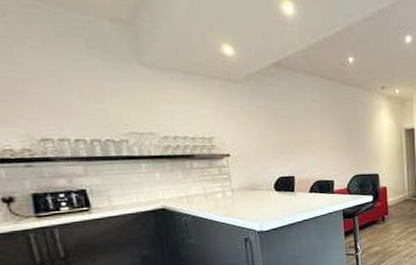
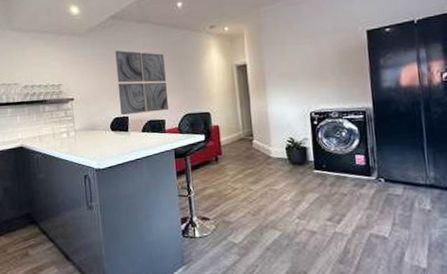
wall art: none [279,103,338,175] -> present [115,50,169,116]

